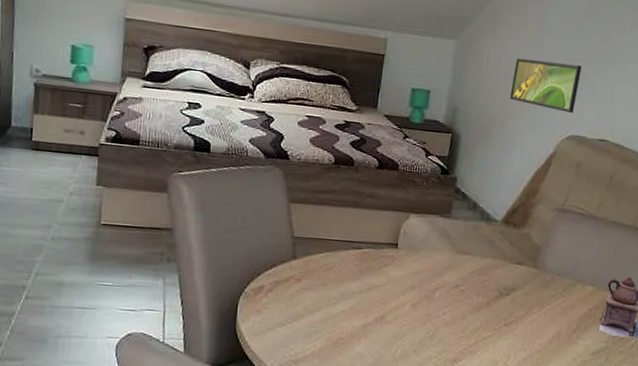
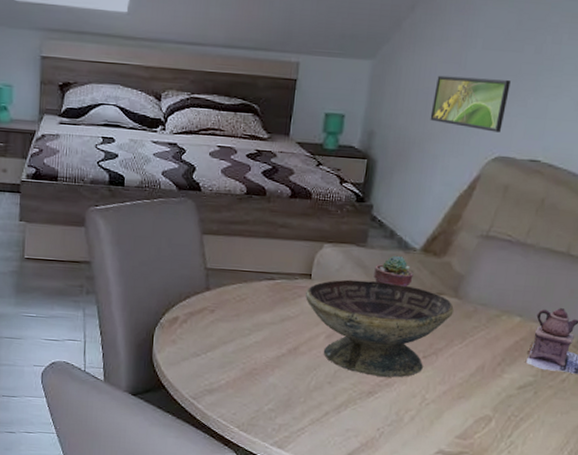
decorative bowl: none [391,249,533,345] -> present [305,279,454,378]
potted succulent: none [458,226,495,257] -> present [374,255,413,287]

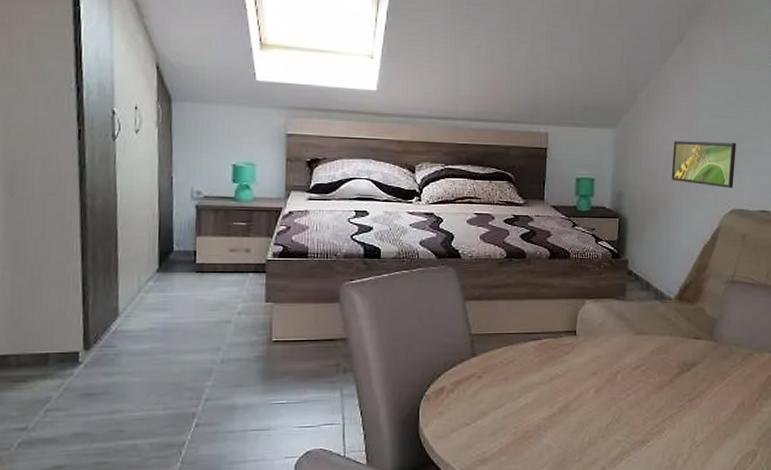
decorative bowl: present [305,279,454,378] -> none [571,332,711,425]
potted succulent: present [374,255,413,287] -> none [635,305,671,334]

